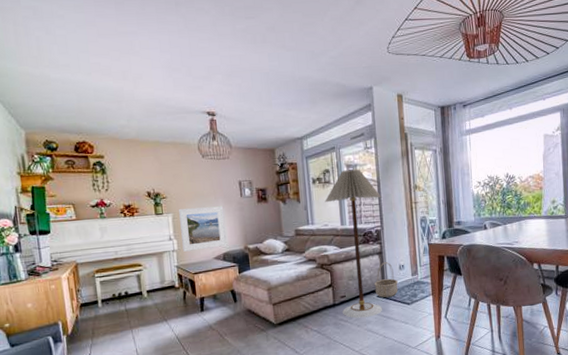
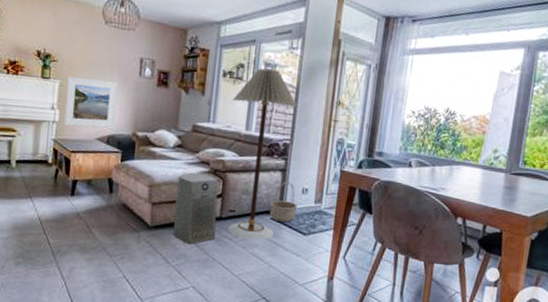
air purifier: none [291,269,333,333] -> present [172,172,218,245]

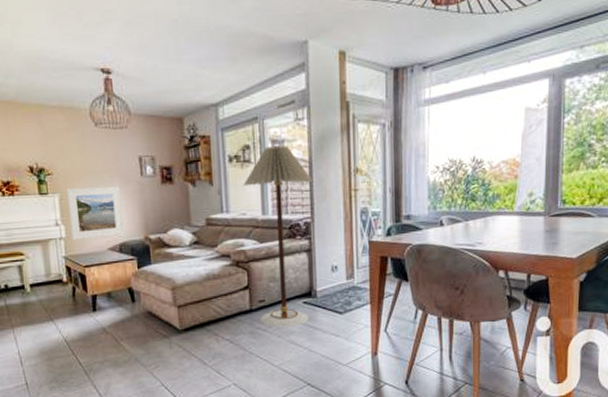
air purifier: present [172,172,218,245] -> none [200,267,249,343]
basket: present [269,182,297,223] -> none [300,262,329,305]

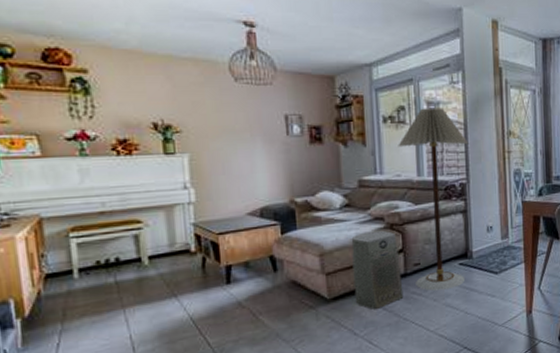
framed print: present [67,186,125,240] -> none [199,146,267,205]
air purifier: none [200,267,249,343] -> present [351,230,404,310]

